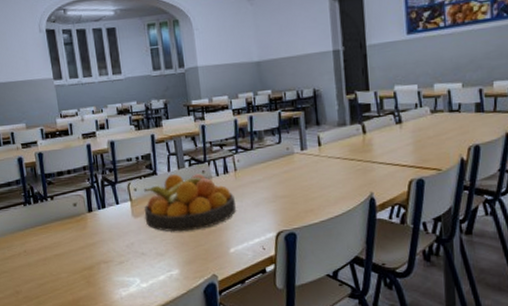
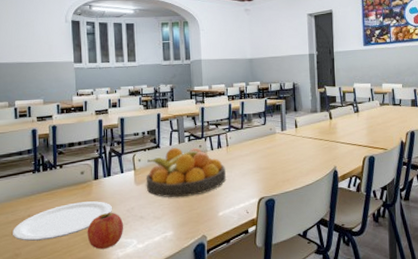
plate: none [10,236,110,278] -> present [13,201,112,241]
fruit: none [86,248,125,288] -> present [87,212,124,250]

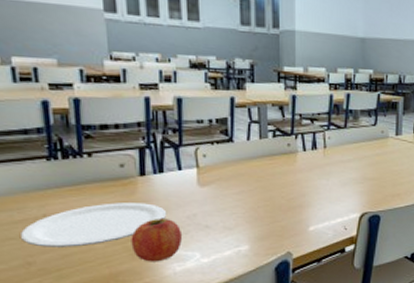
fruit bowl: present [146,148,226,198] -> none [213,144,320,206]

